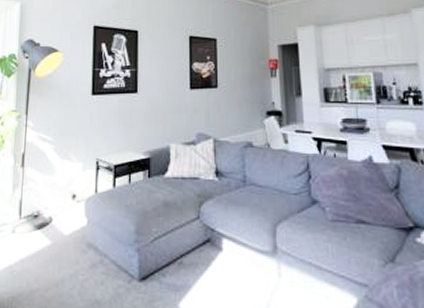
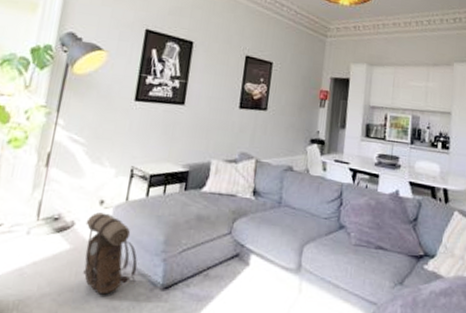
backpack: none [62,207,114,289] -> present [83,212,138,295]

